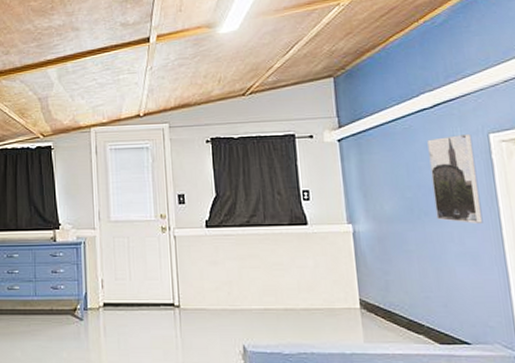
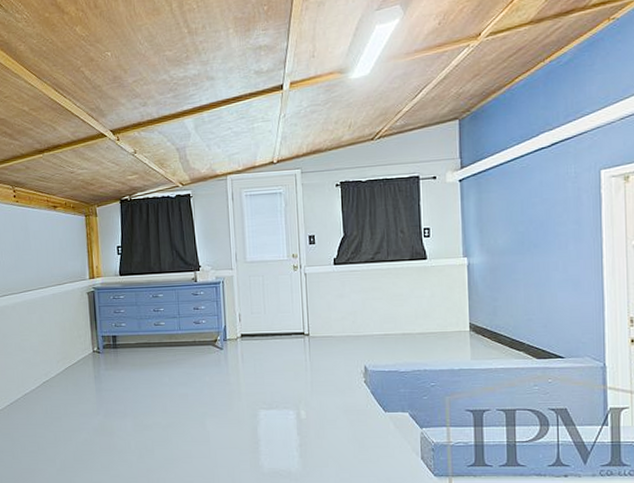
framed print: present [427,133,483,223] -> none [542,170,586,253]

